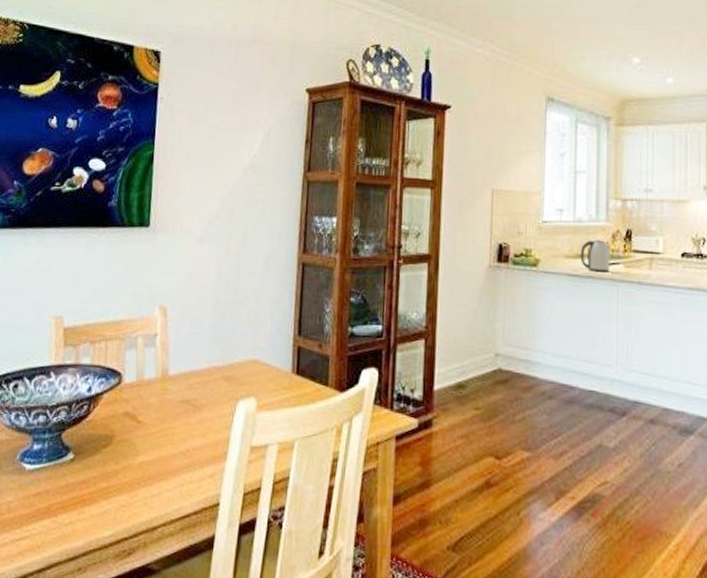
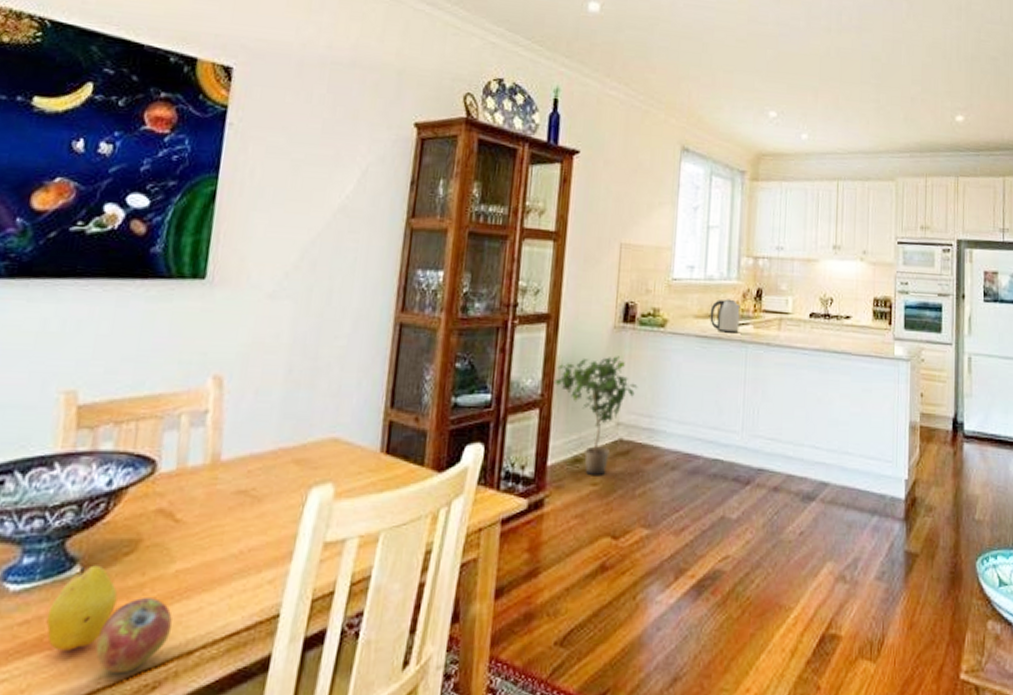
fruit: none [52,453,100,519] -> present [46,565,118,651]
fruit: none [87,482,140,540] -> present [95,598,173,672]
potted plant: none [436,293,514,402] -> present [553,356,638,476]

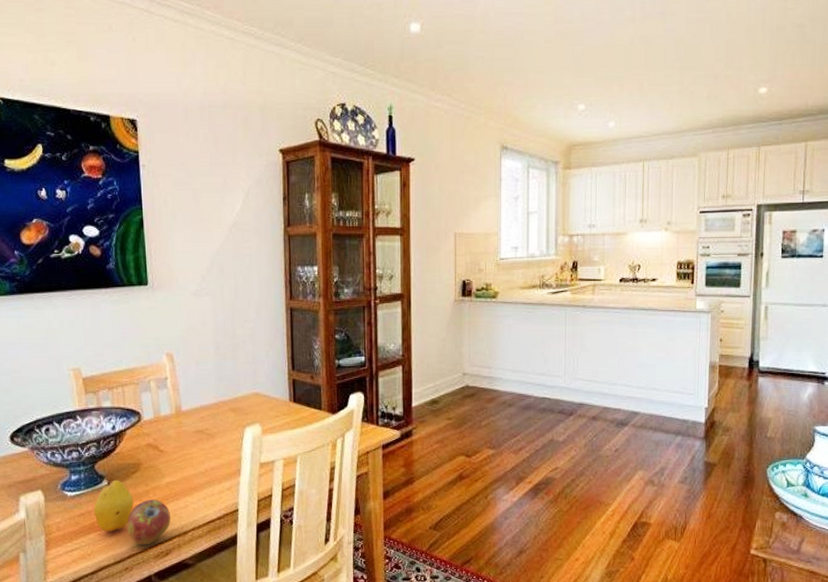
potted plant: present [553,356,638,476] -> none [411,323,478,413]
kettle: present [710,299,740,335] -> none [533,271,559,300]

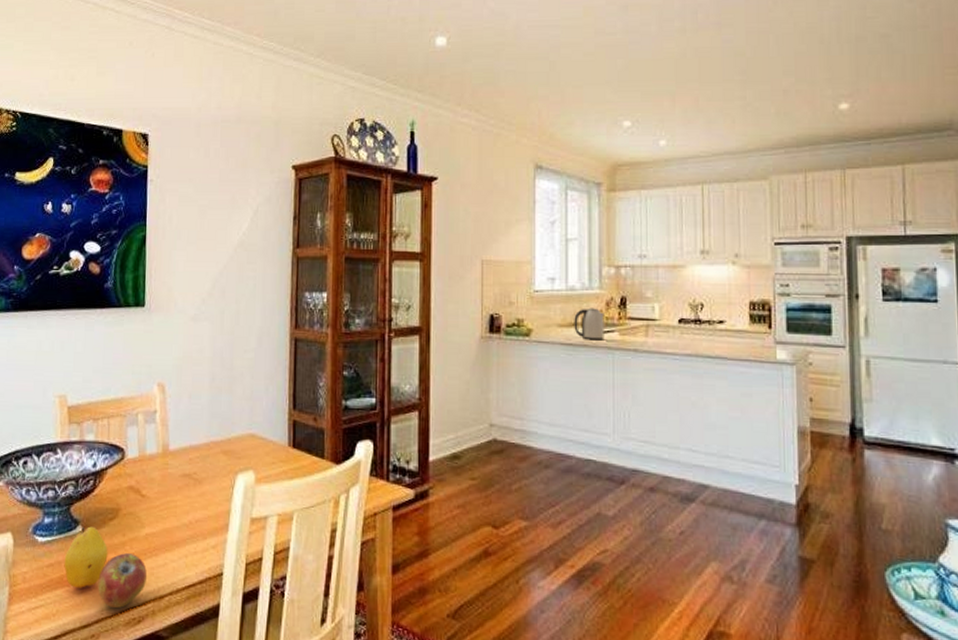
kettle: none [533,271,559,300] -> present [574,308,604,342]

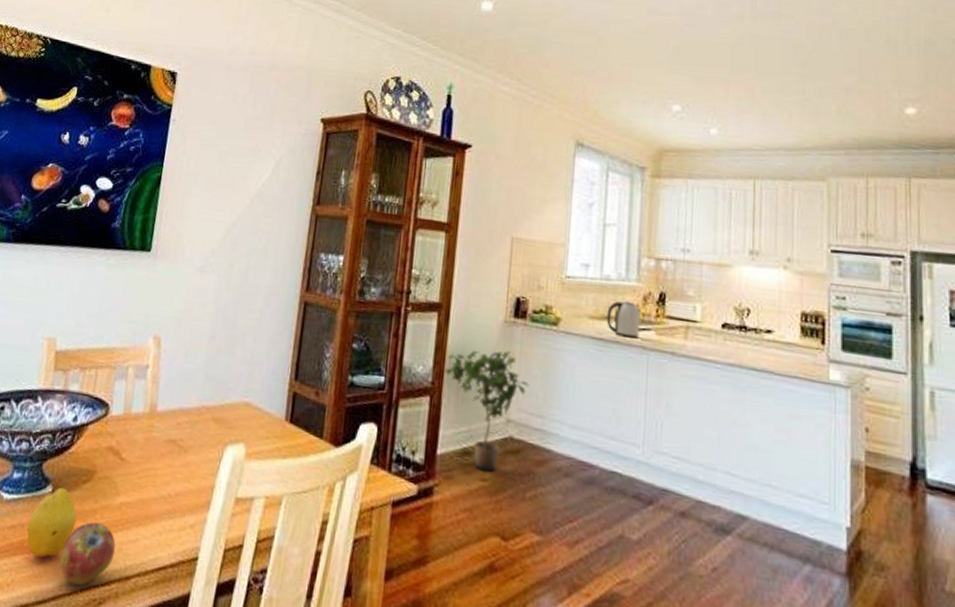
potted plant: none [429,363,508,472] -> present [444,351,529,472]

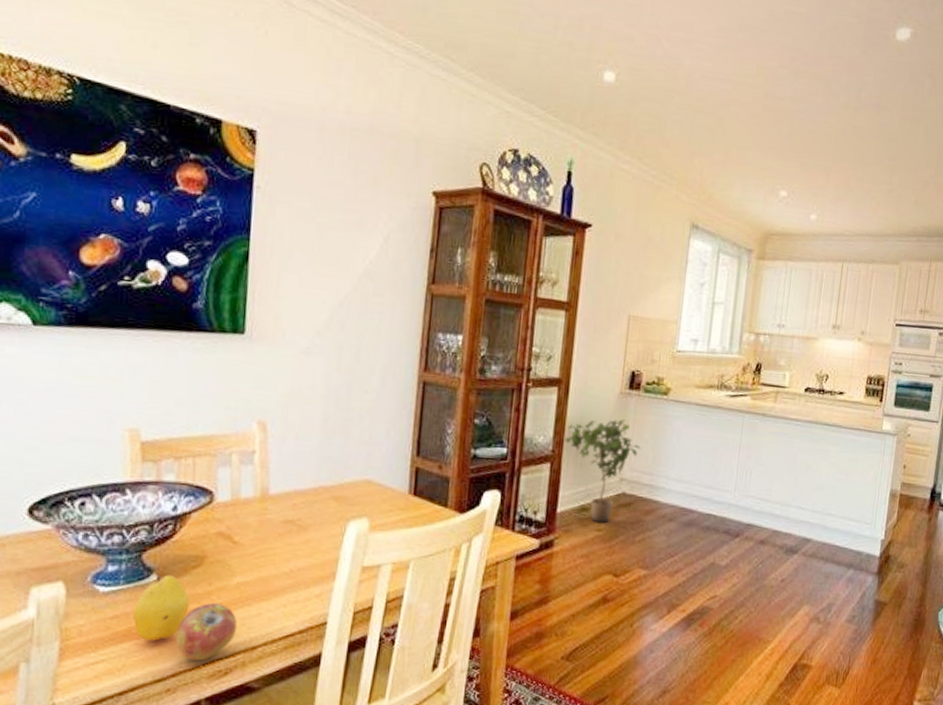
kettle: present [606,301,641,340] -> none [710,371,740,405]

